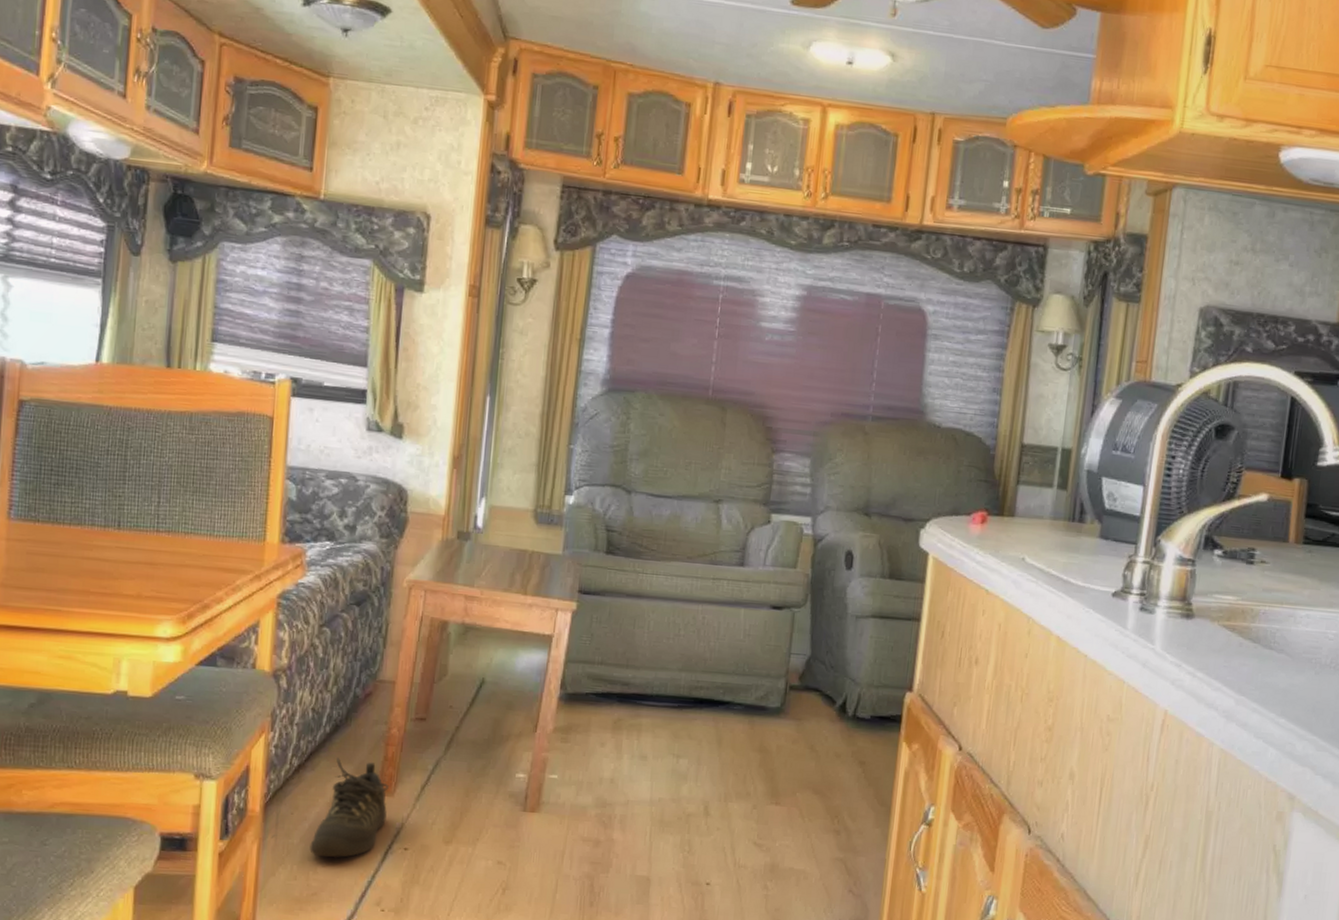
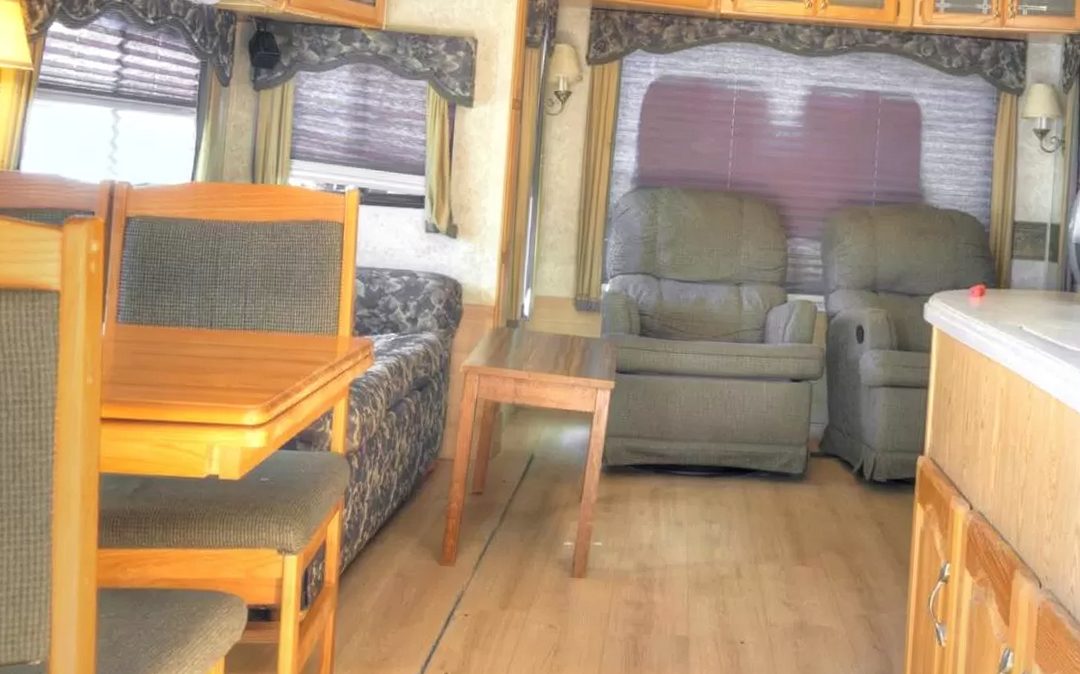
shoe: present [309,757,389,858] -> none [380,531,450,625]

